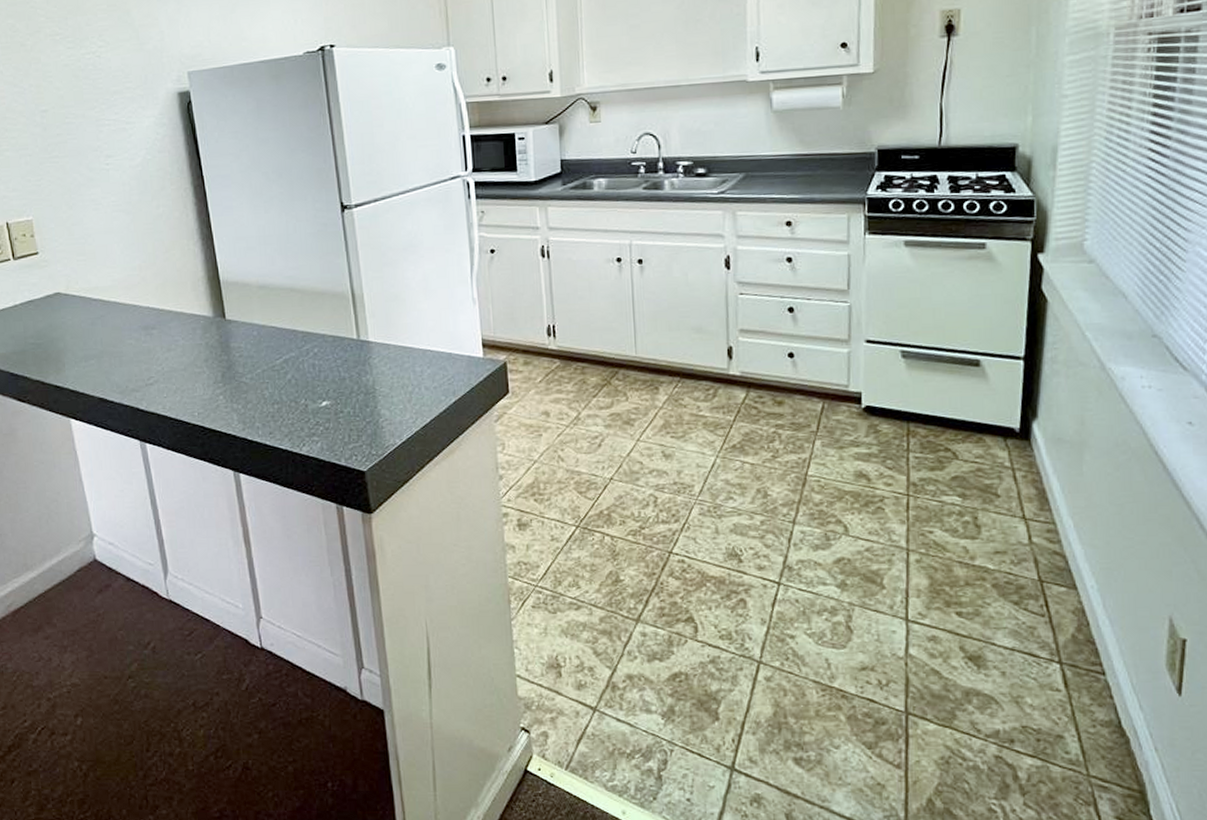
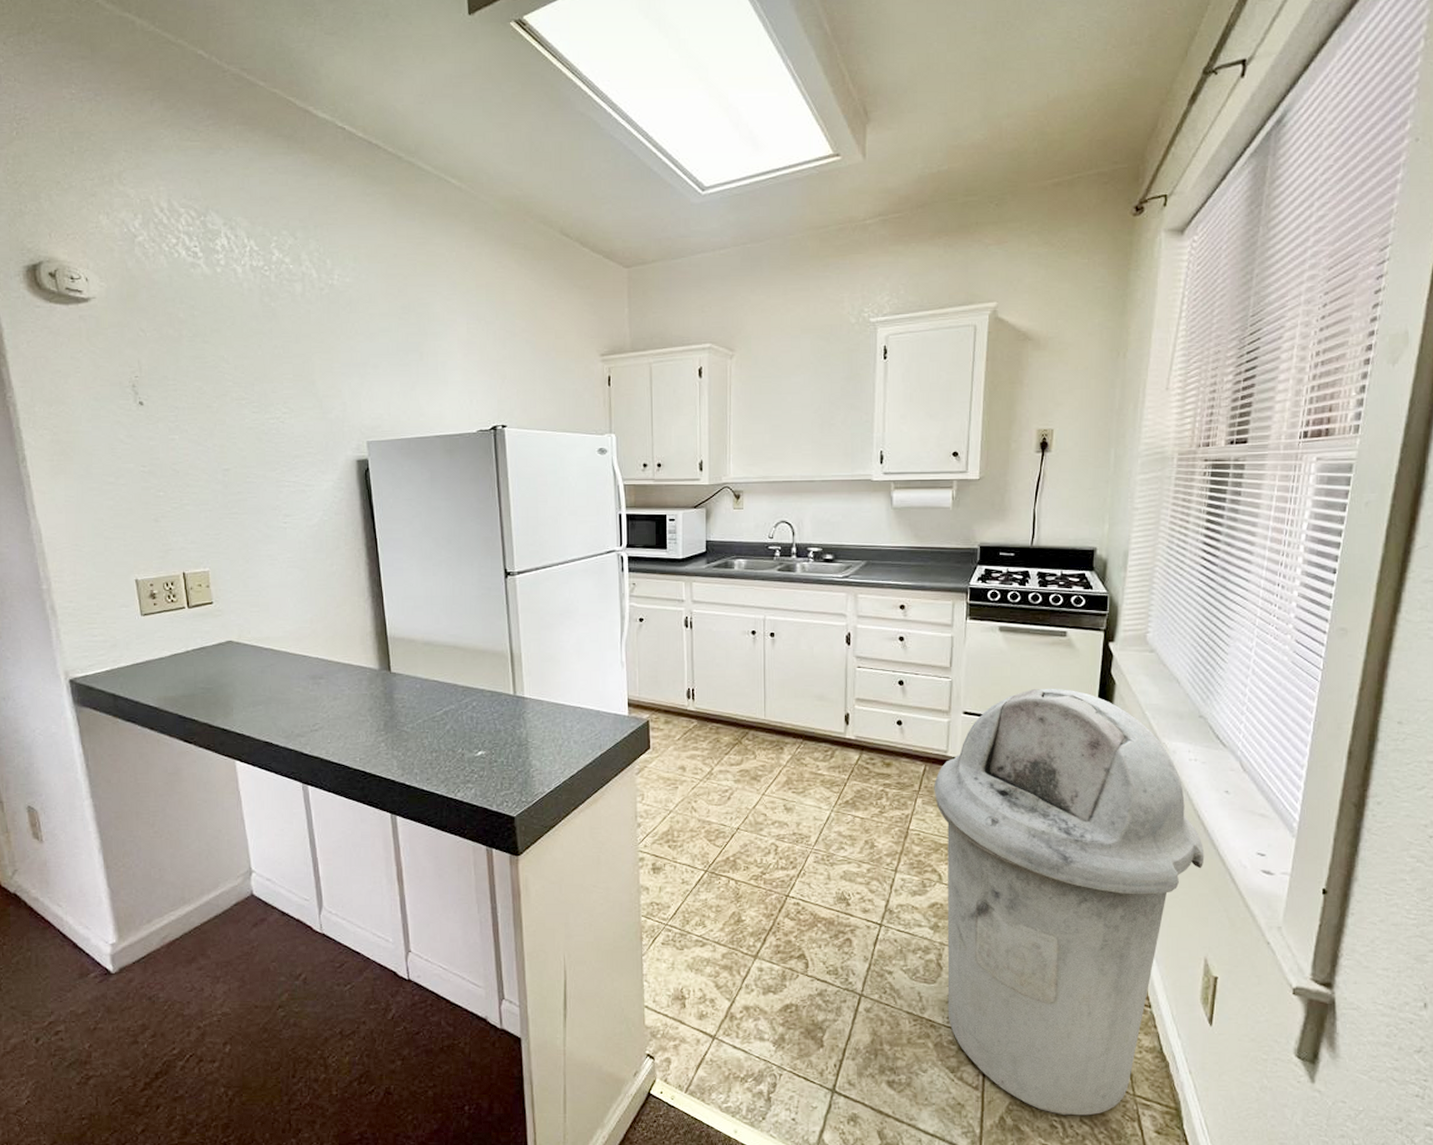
trash can: none [834,309,1165,799] -> present [934,688,1205,1116]

